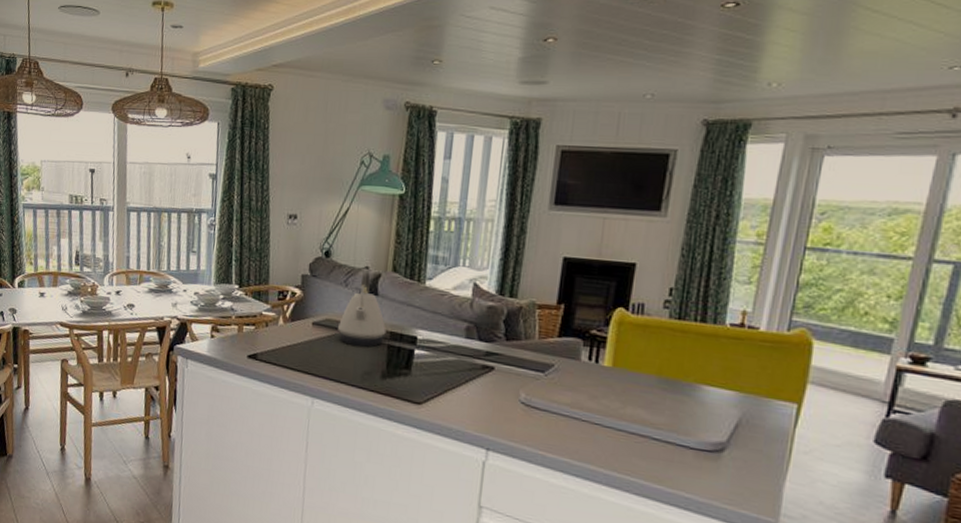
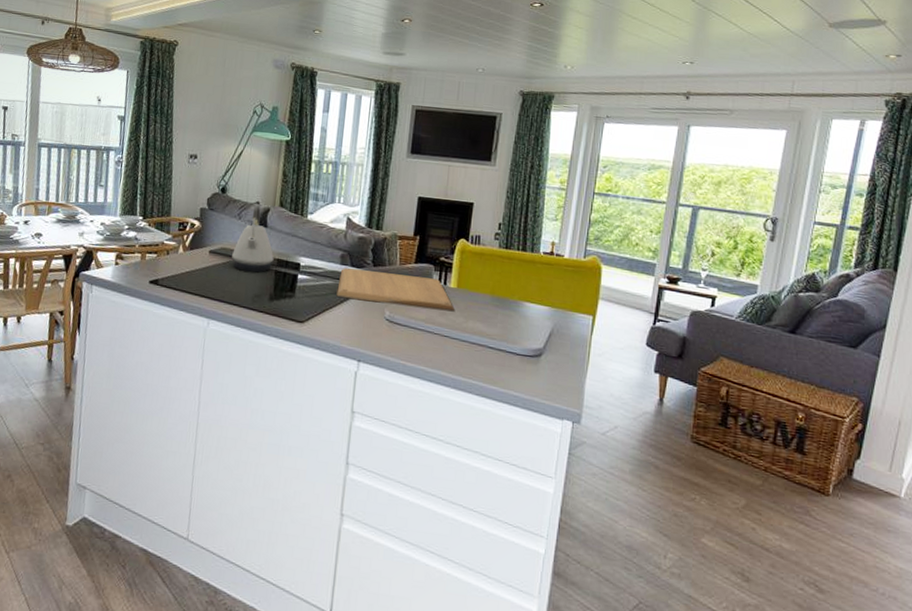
chopping board: none [460,342,610,396] -> present [336,268,456,312]

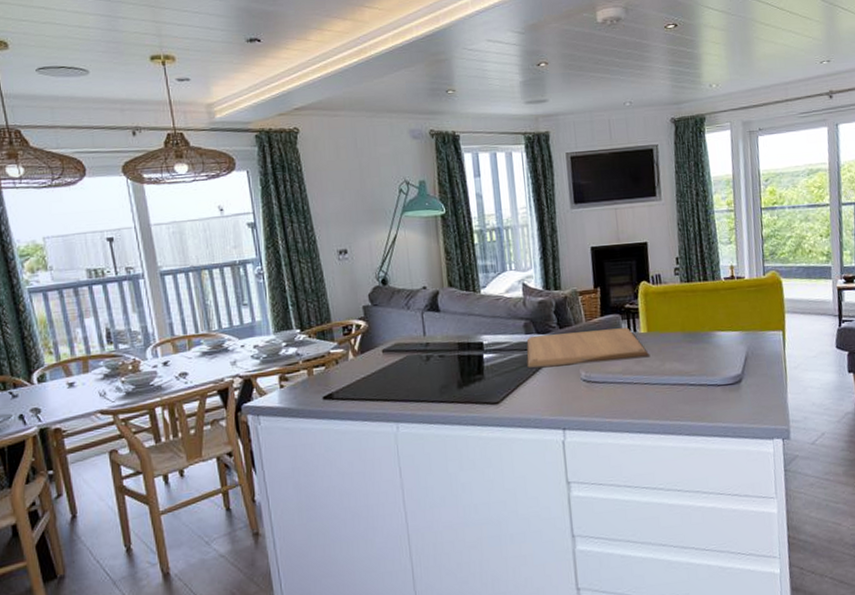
kettle: present [232,203,274,273] -> none [408,288,454,364]

